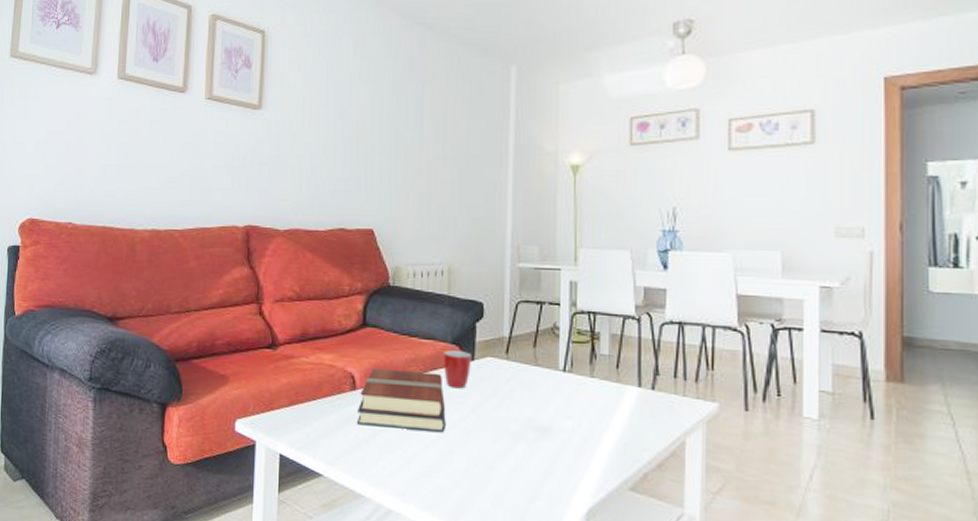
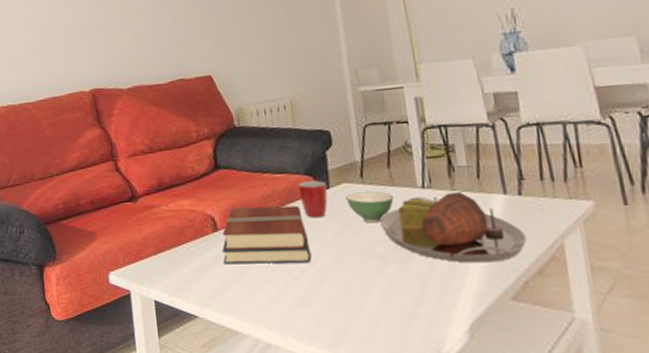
bowl: none [488,367,536,401] -> present [346,191,395,223]
serving tray: none [519,379,652,452] -> present [380,192,527,263]

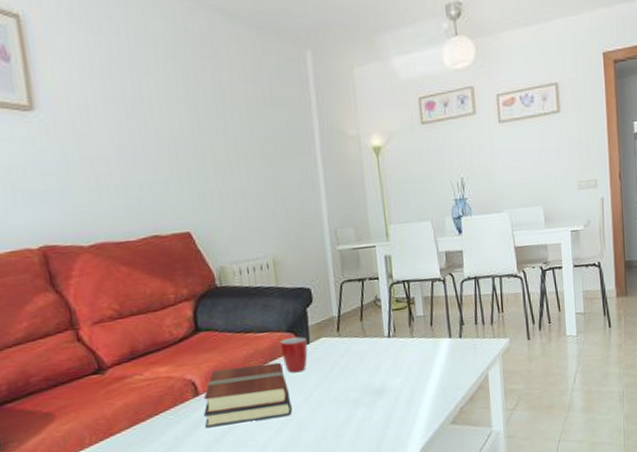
bowl: present [346,191,395,223] -> none [324,343,366,373]
serving tray: present [380,192,527,263] -> none [353,338,464,399]

